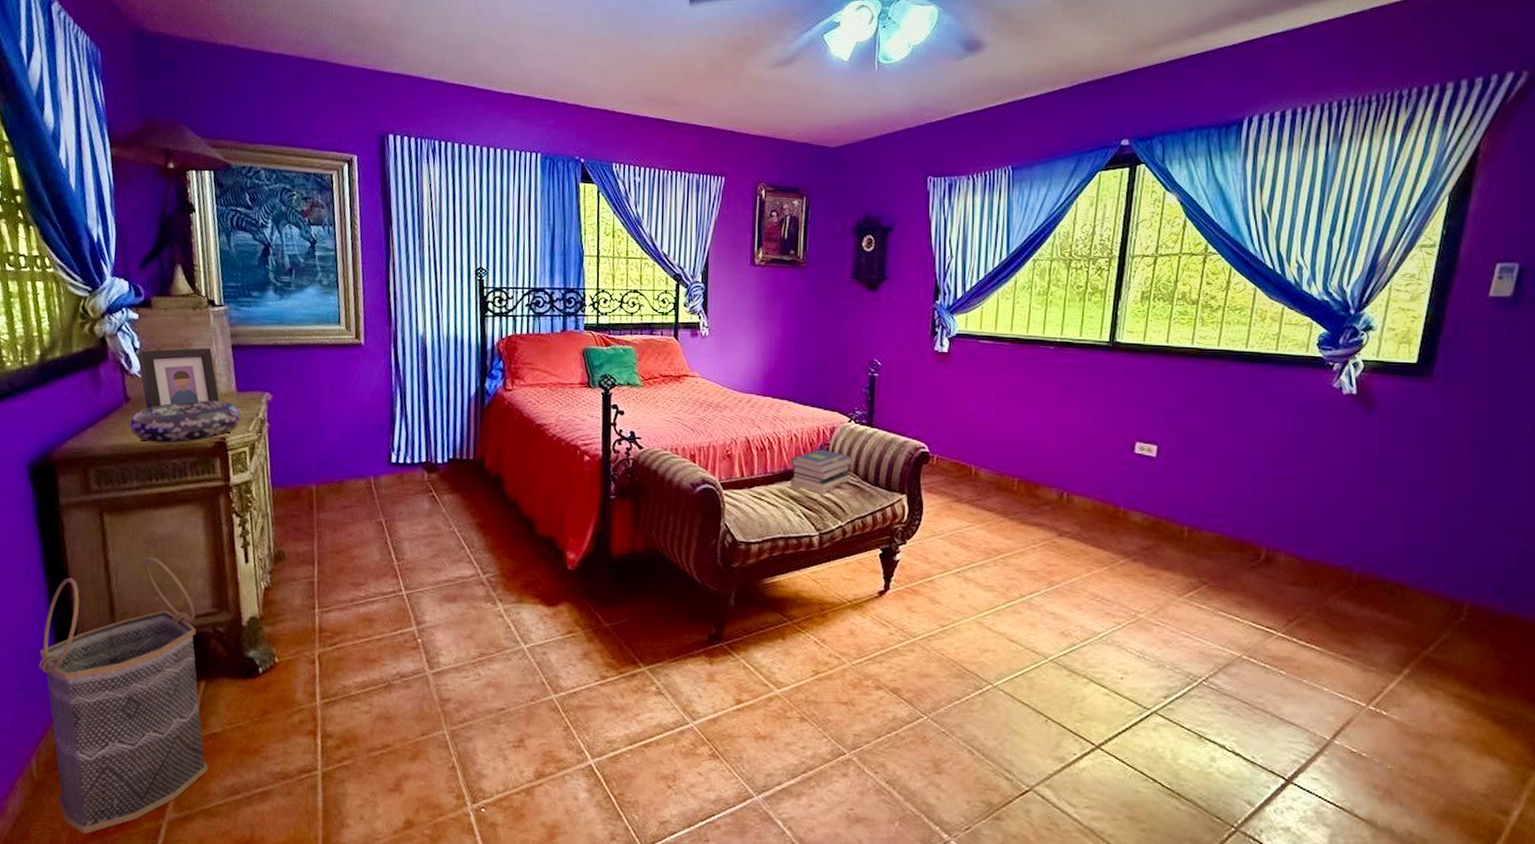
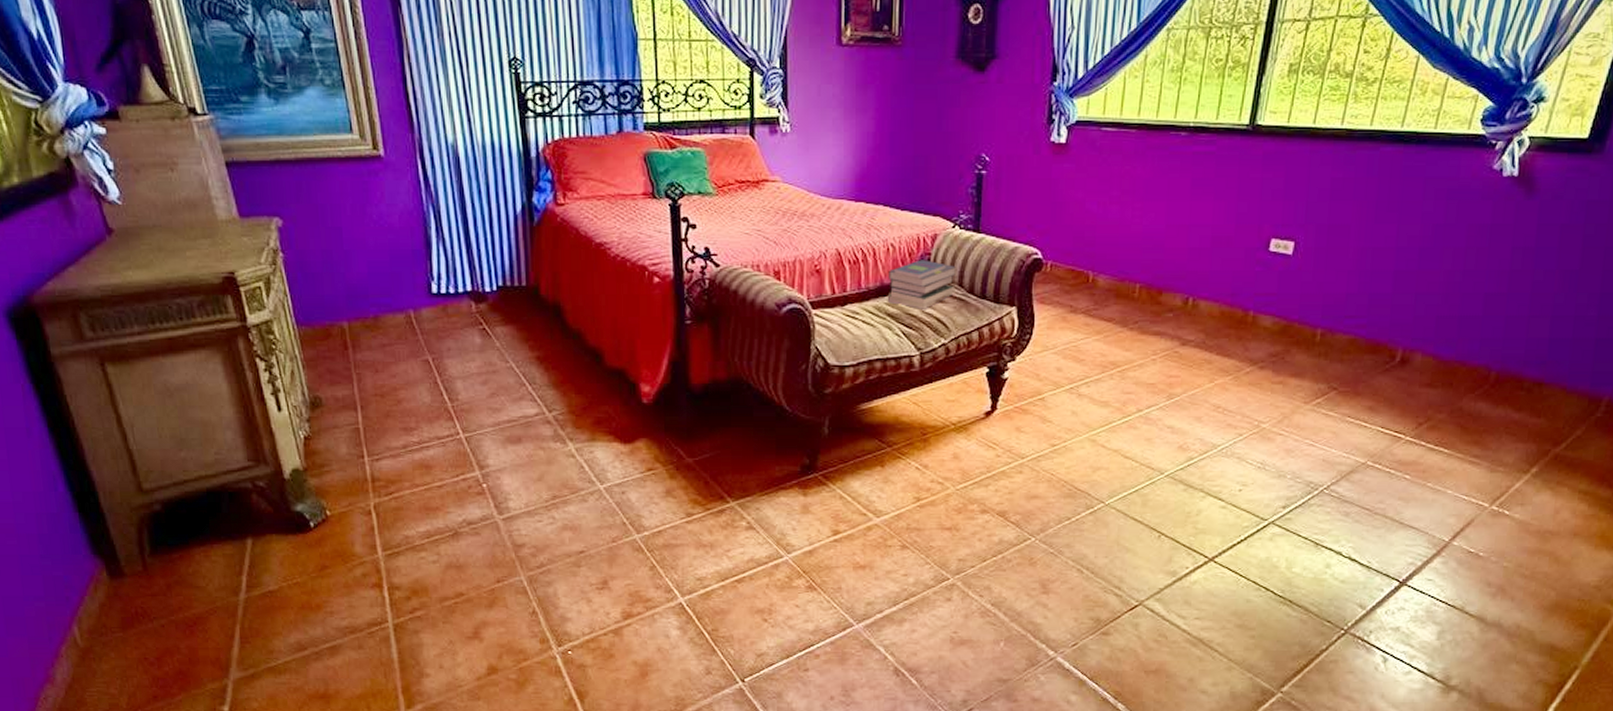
basket: present [38,556,209,835] -> none [60,408,270,698]
decorative bowl: present [130,400,241,444] -> none [118,228,250,281]
picture frame: present [137,348,219,409] -> none [112,167,220,241]

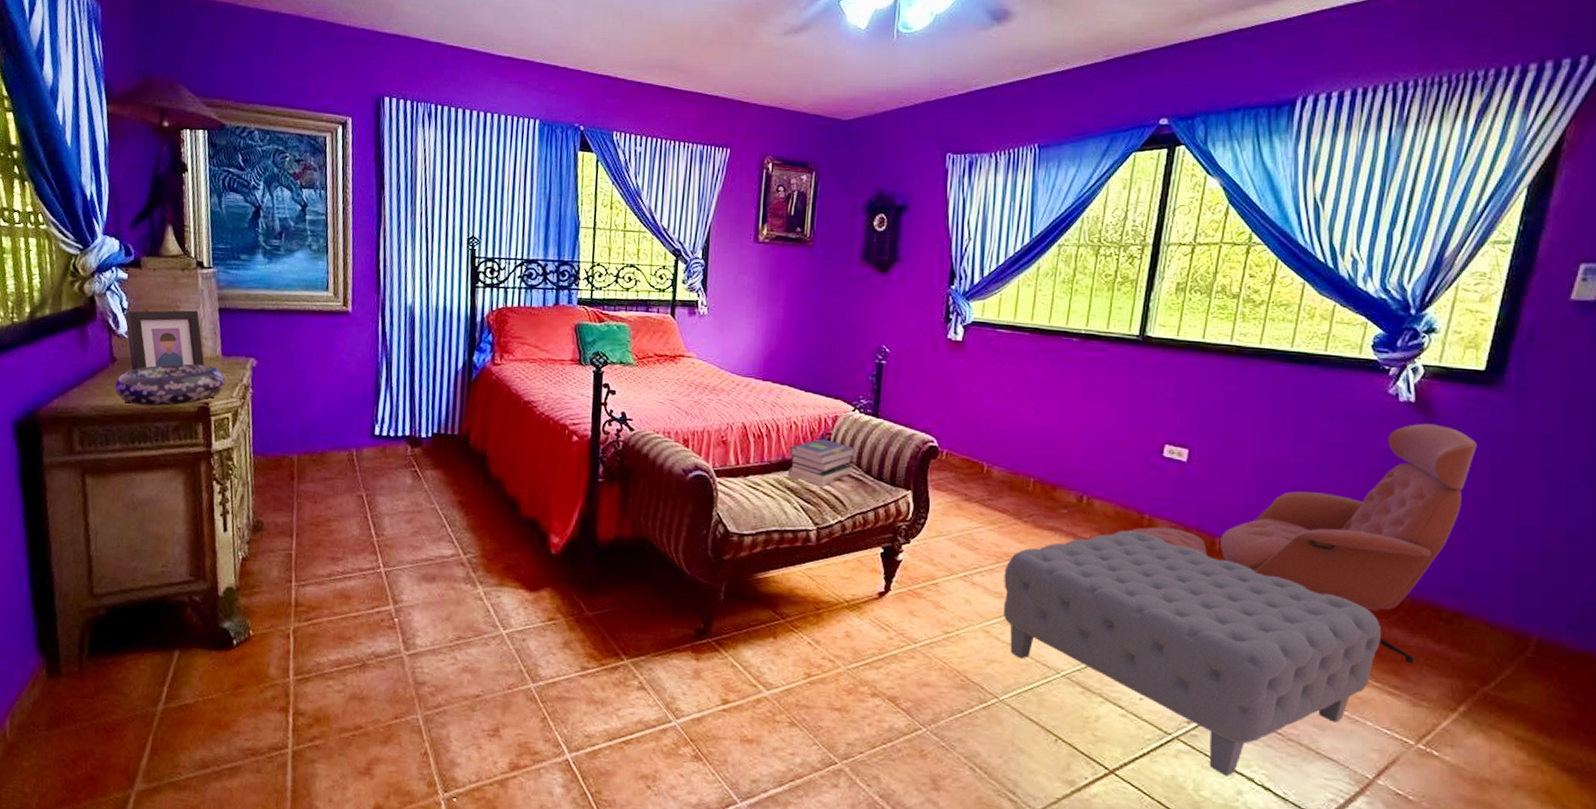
picture frame: none [112,167,220,241] -> present [124,310,204,370]
decorative bowl: none [118,228,250,281] -> present [115,363,226,407]
ottoman: none [1108,329,1467,553] -> present [1003,530,1381,777]
armchair: none [1233,197,1573,433] -> present [1129,423,1477,663]

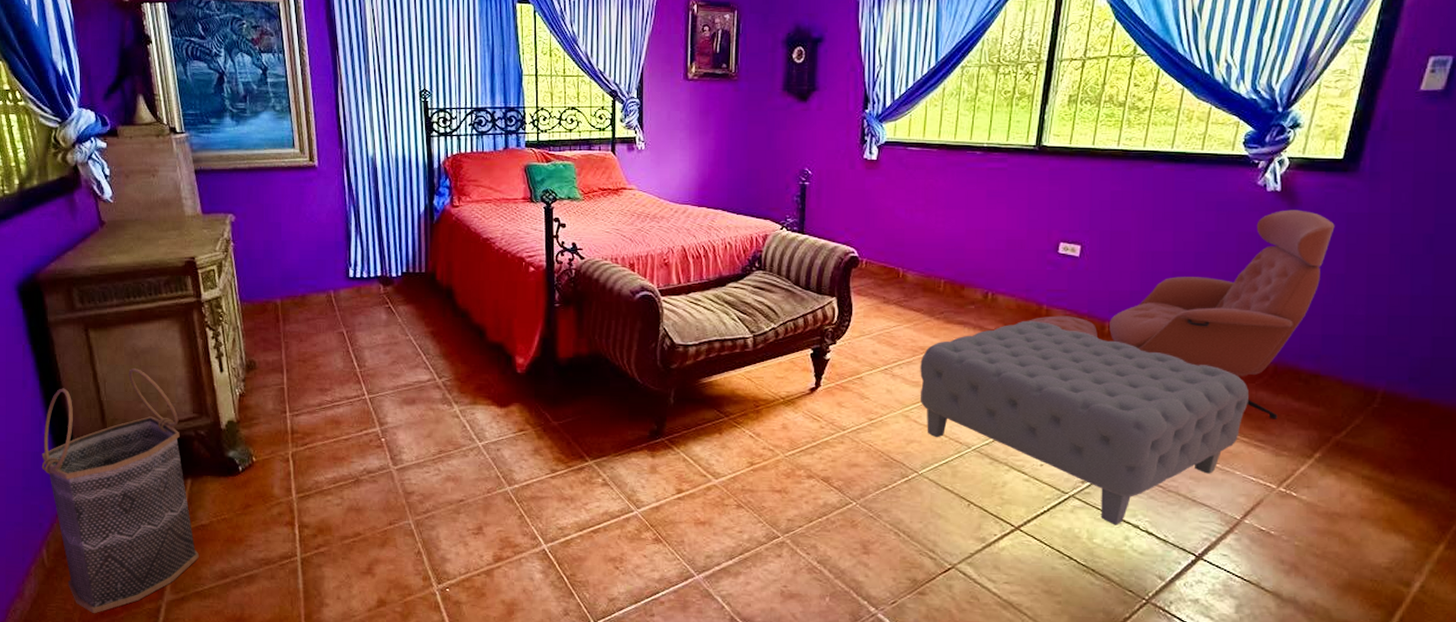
basket: none [16,520,179,800] -> present [41,367,200,614]
decorative bowl: present [115,363,226,407] -> none [106,222,208,264]
picture frame: present [124,310,204,370] -> none [107,173,186,232]
books: present [787,438,855,486] -> none [725,256,784,298]

